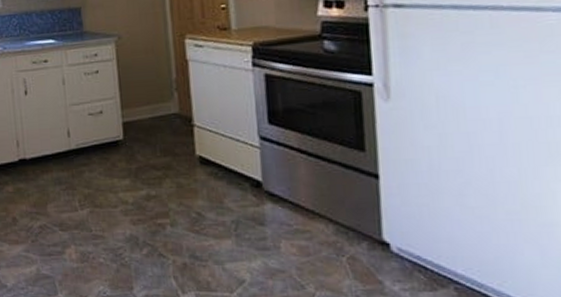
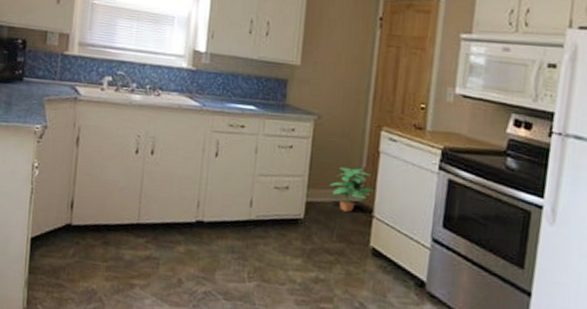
potted plant: none [143,80,188,125] -> present [329,166,373,212]

